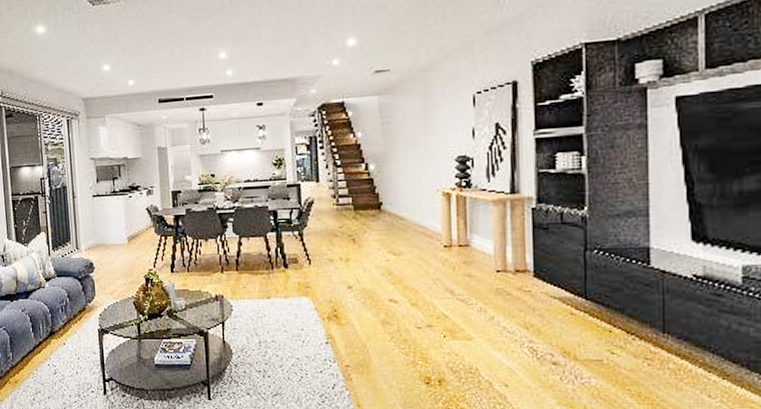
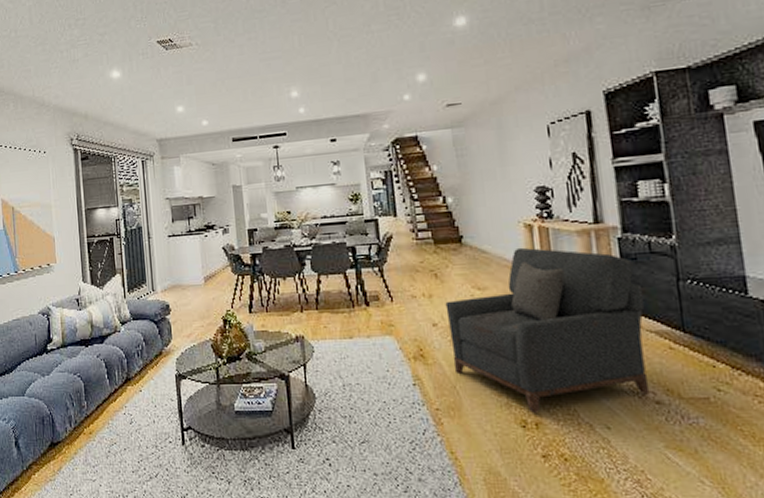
armchair: none [361,215,551,372] -> present [445,247,650,414]

